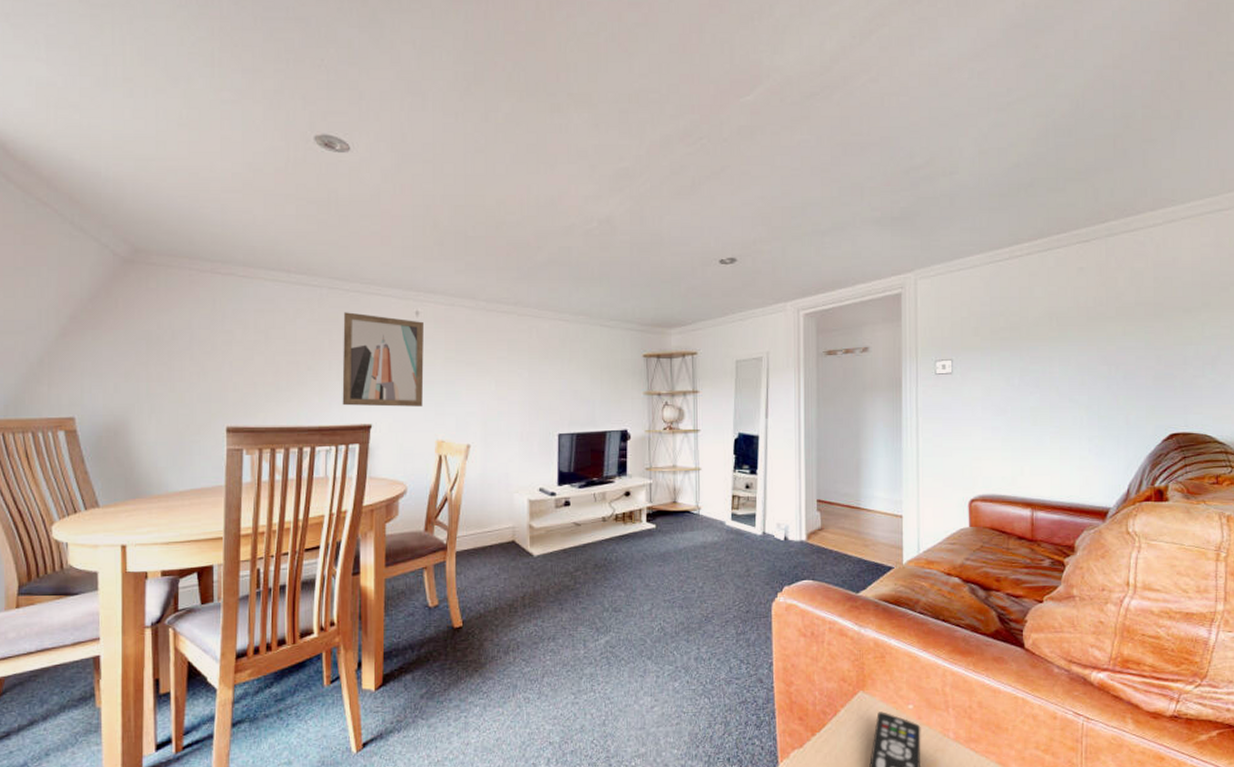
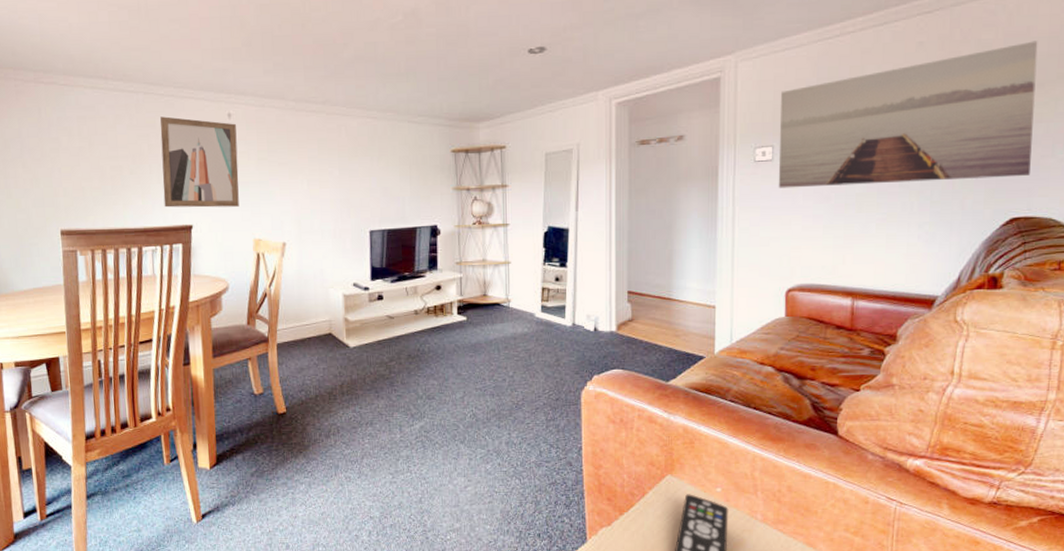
wall art: none [957,271,1185,401] -> present [778,41,1038,188]

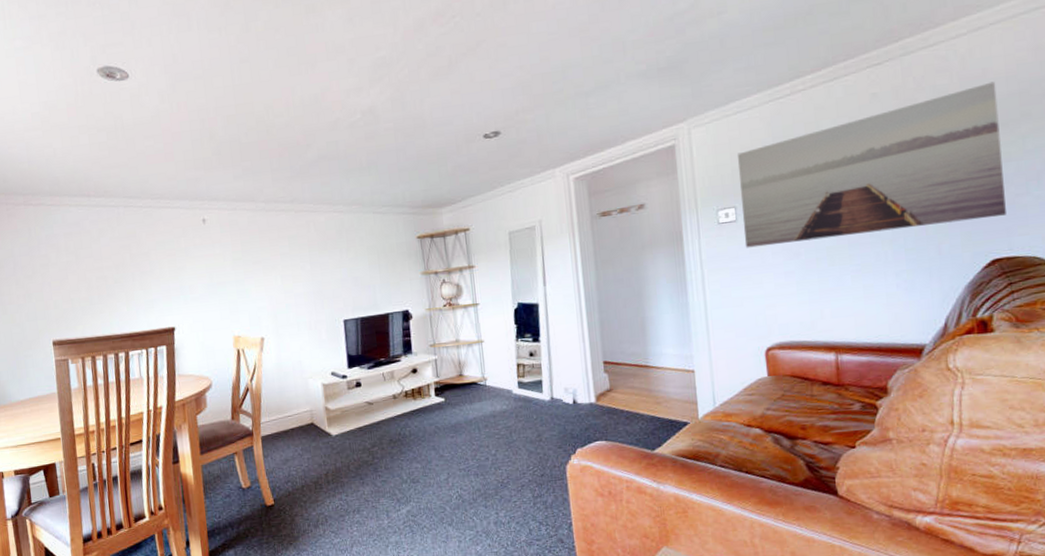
wall art: present [160,116,239,208] -> none [140,226,218,312]

